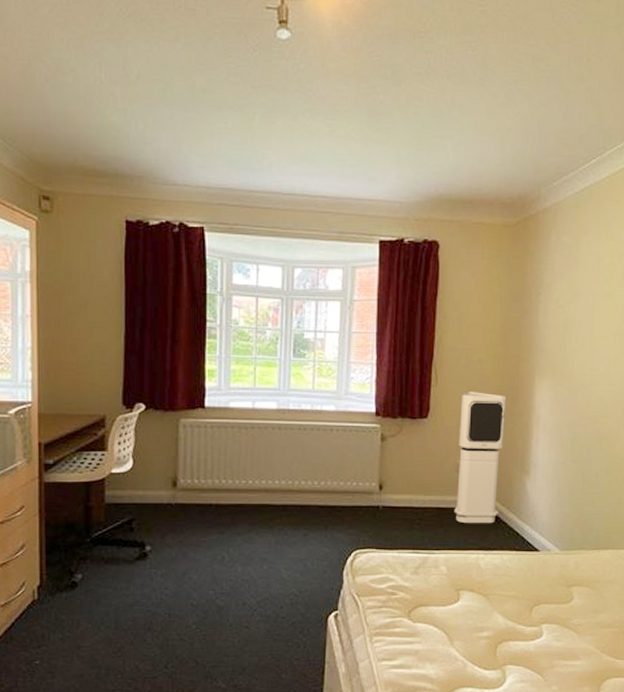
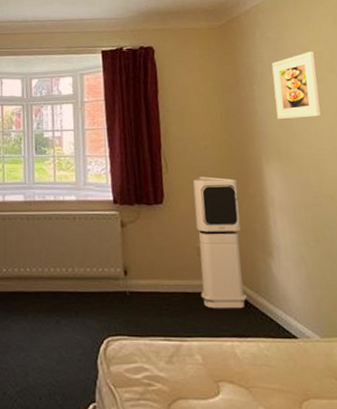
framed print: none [557,262,608,336] -> present [271,51,321,120]

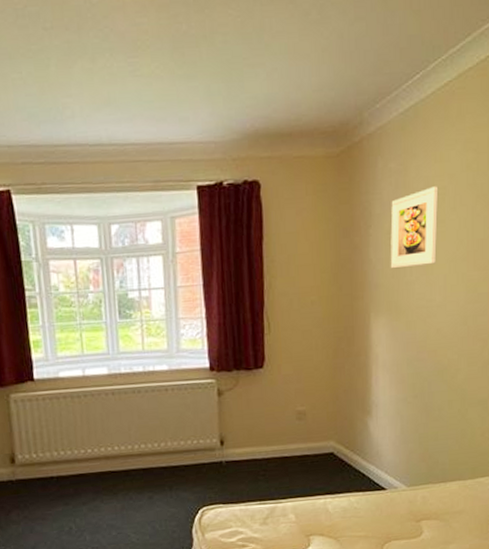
air purifier: present [192,177,248,309] -> none [296,336,344,470]

